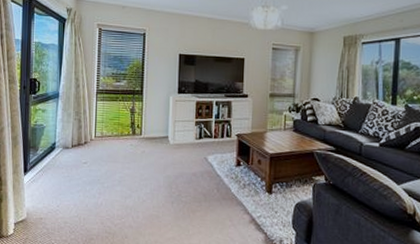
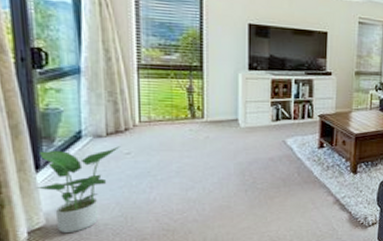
potted plant: none [23,156,80,228] -> present [35,146,120,234]

